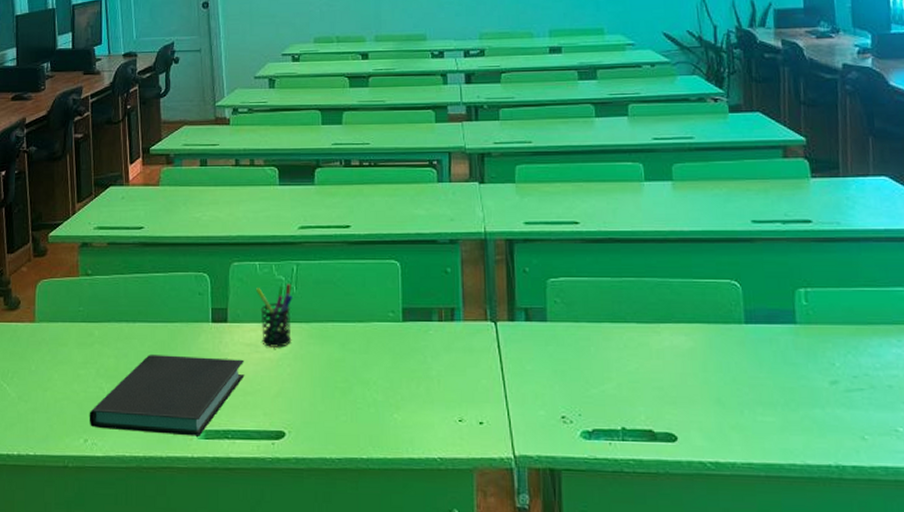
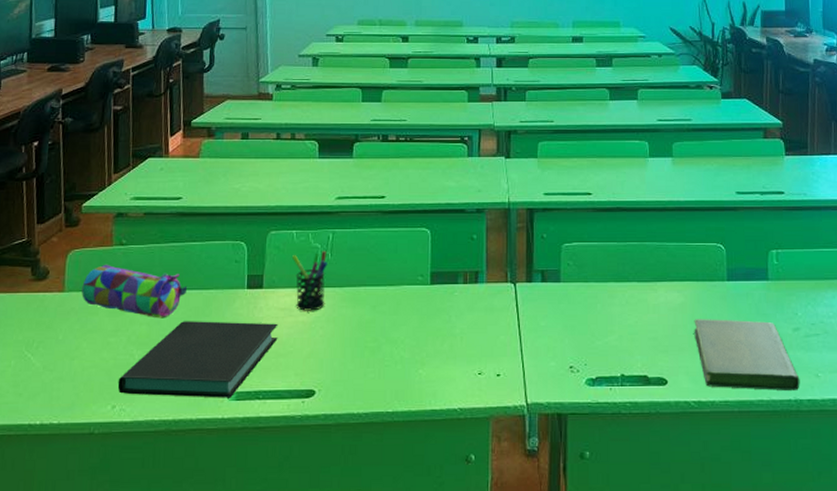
pencil case: none [51,294,153,352] -> present [81,264,188,319]
notebook: none [706,367,842,456] -> present [694,319,800,391]

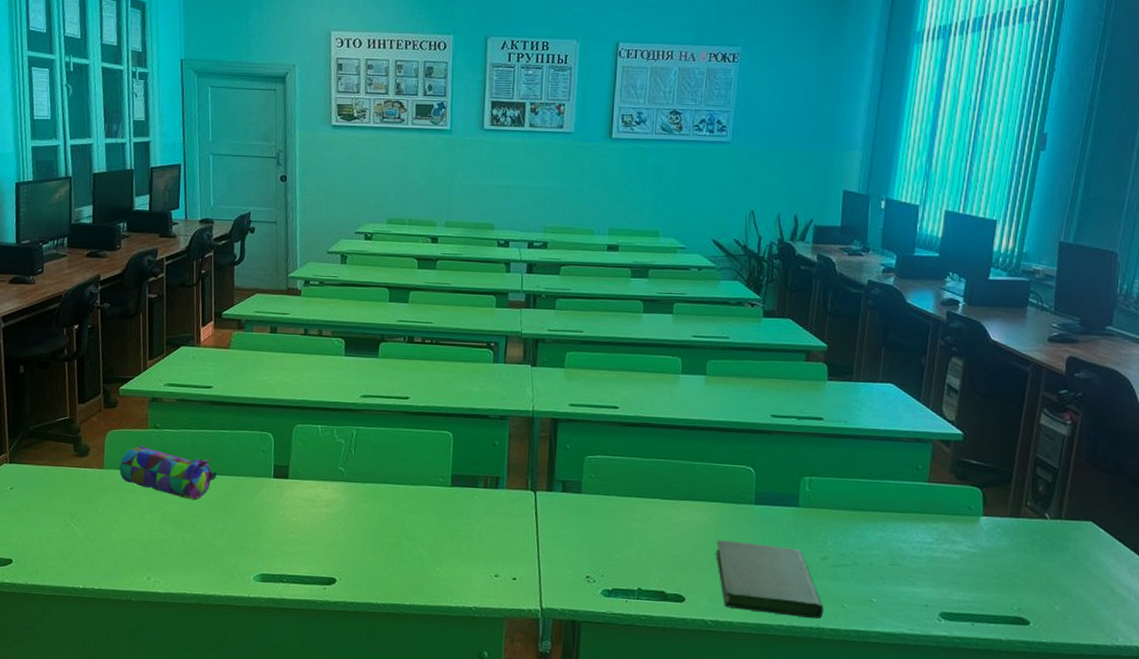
notebook: present [118,321,278,398] -> none [152,504,303,579]
pen holder: present [292,251,328,311] -> none [317,447,351,504]

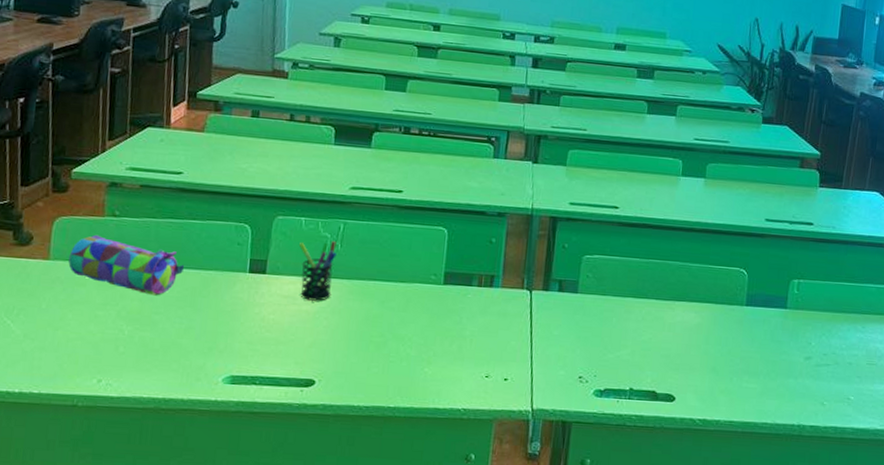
pen holder: none [317,447,351,504] -> present [299,241,337,301]
notebook: present [716,540,824,620] -> none [707,340,806,417]

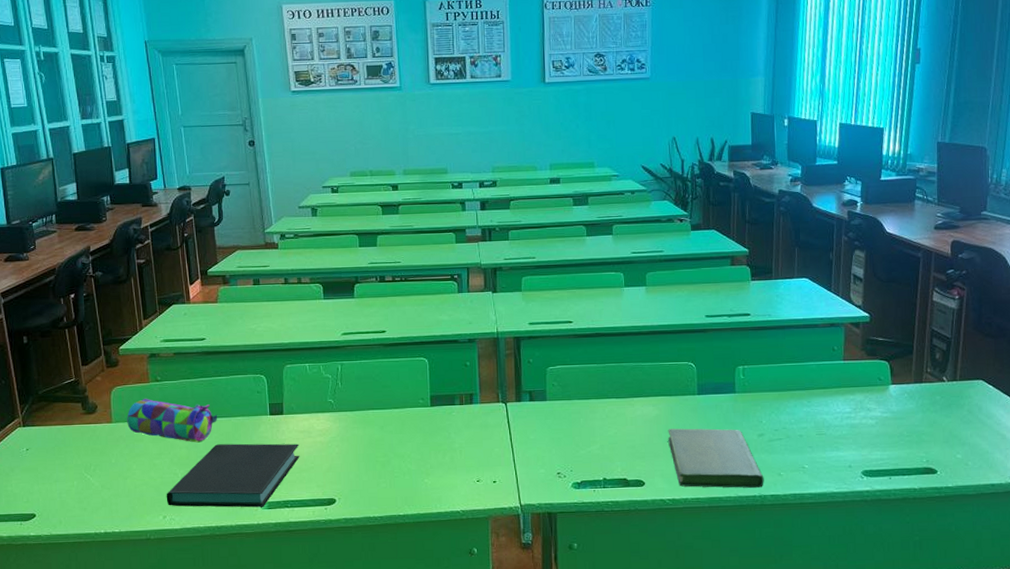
notebook: none [105,300,280,381] -> present [166,443,300,508]
pen holder: present [299,241,337,301] -> none [307,381,339,433]
notebook: none [707,340,806,417] -> present [668,428,764,488]

